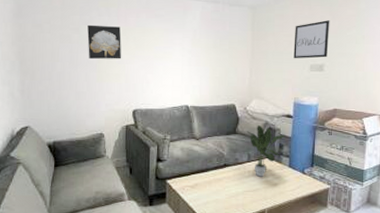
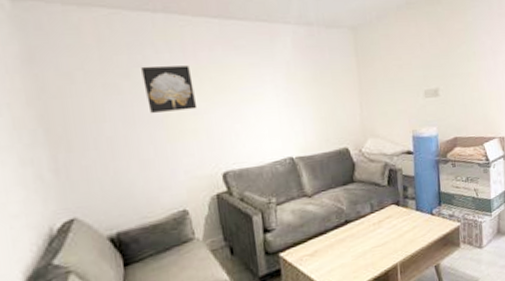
potted plant: present [246,125,284,177] -> none [365,168,407,228]
wall art: present [293,20,330,59] -> none [403,37,441,86]

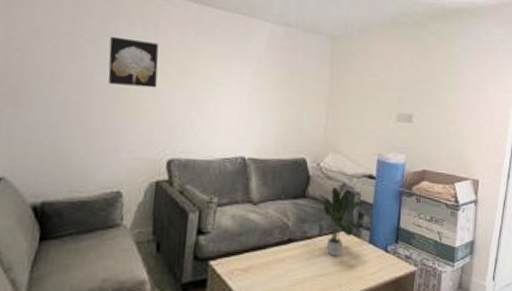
potted plant: none [365,168,407,228] -> present [319,187,365,256]

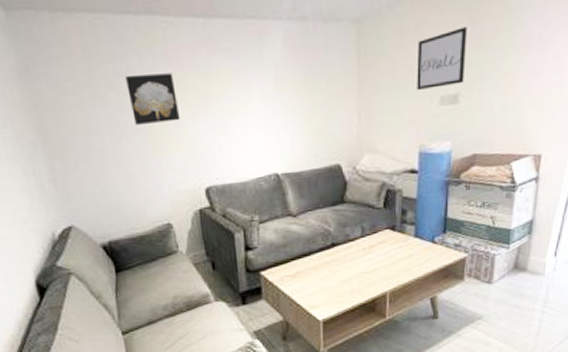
potted plant: present [319,187,365,256] -> none [357,188,407,254]
wall art: none [378,61,420,107] -> present [417,27,468,91]

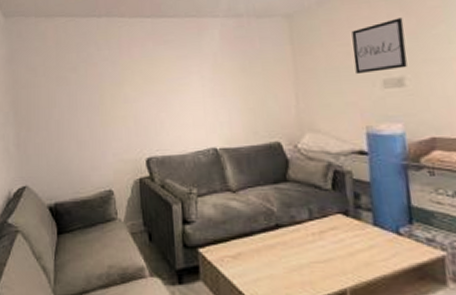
wall art: present [126,73,181,126] -> none [86,60,128,102]

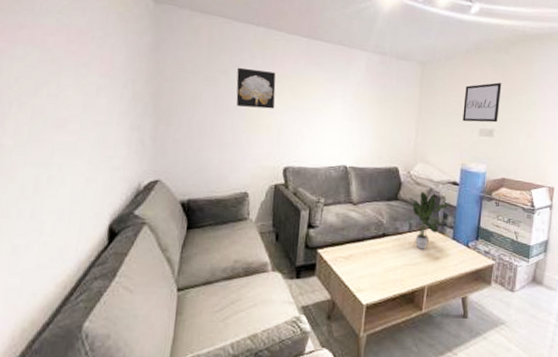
wall art: none [86,60,128,102] -> present [236,67,276,109]
potted plant: none [301,168,359,241] -> present [409,192,449,249]

